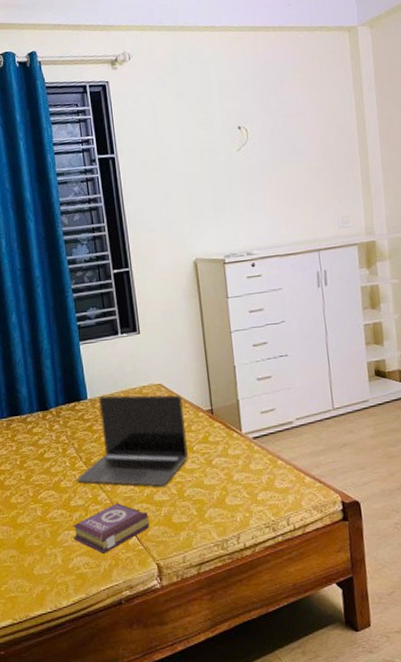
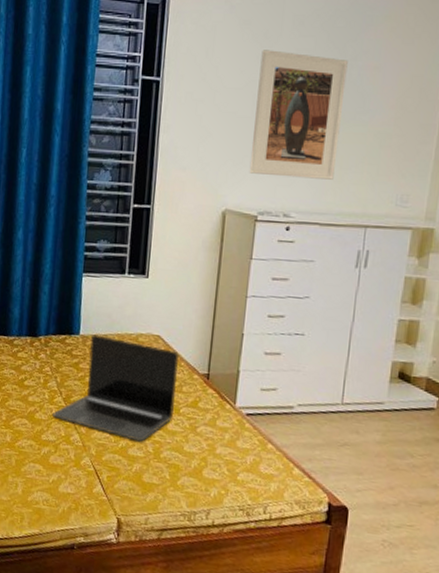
book: present [73,503,150,554] -> none [38,447,119,495]
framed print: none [198,112,283,223] -> present [249,50,348,180]

